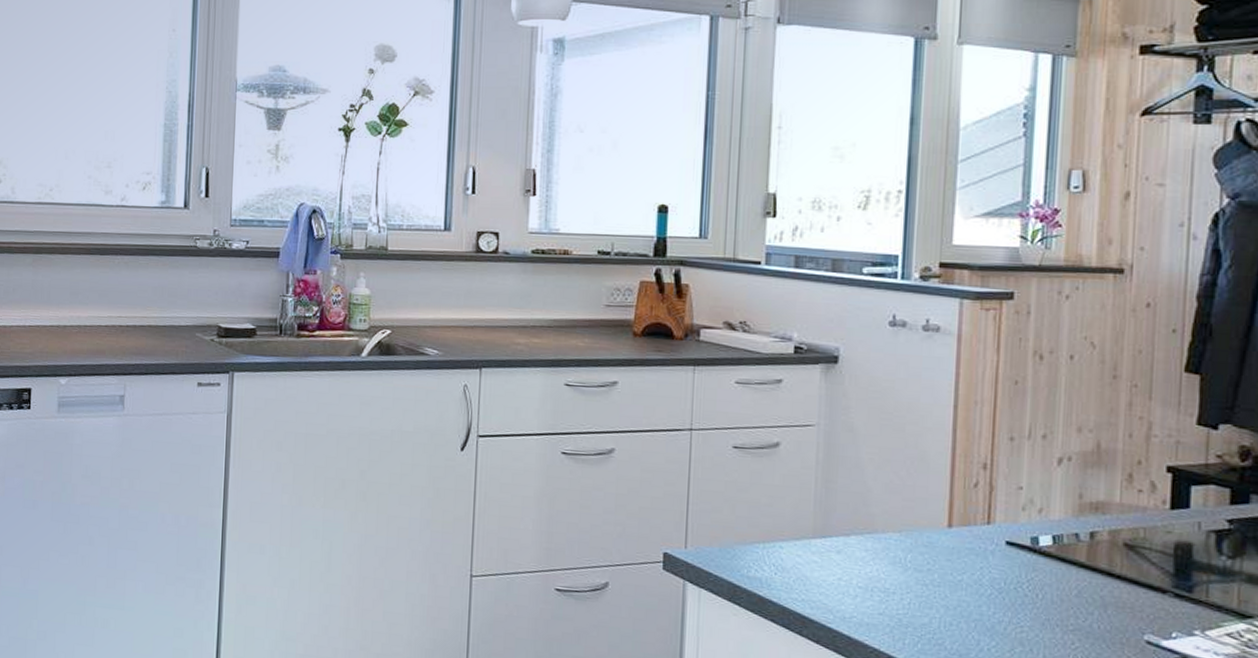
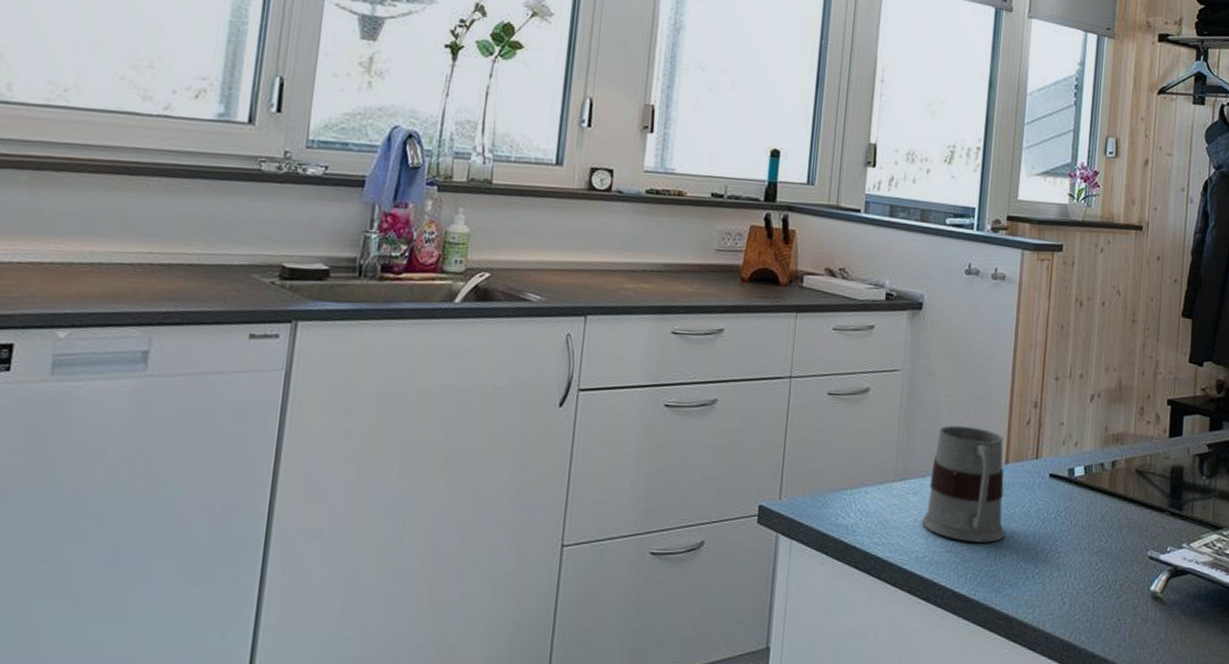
mug: none [847,484,951,609] -> present [921,426,1005,543]

